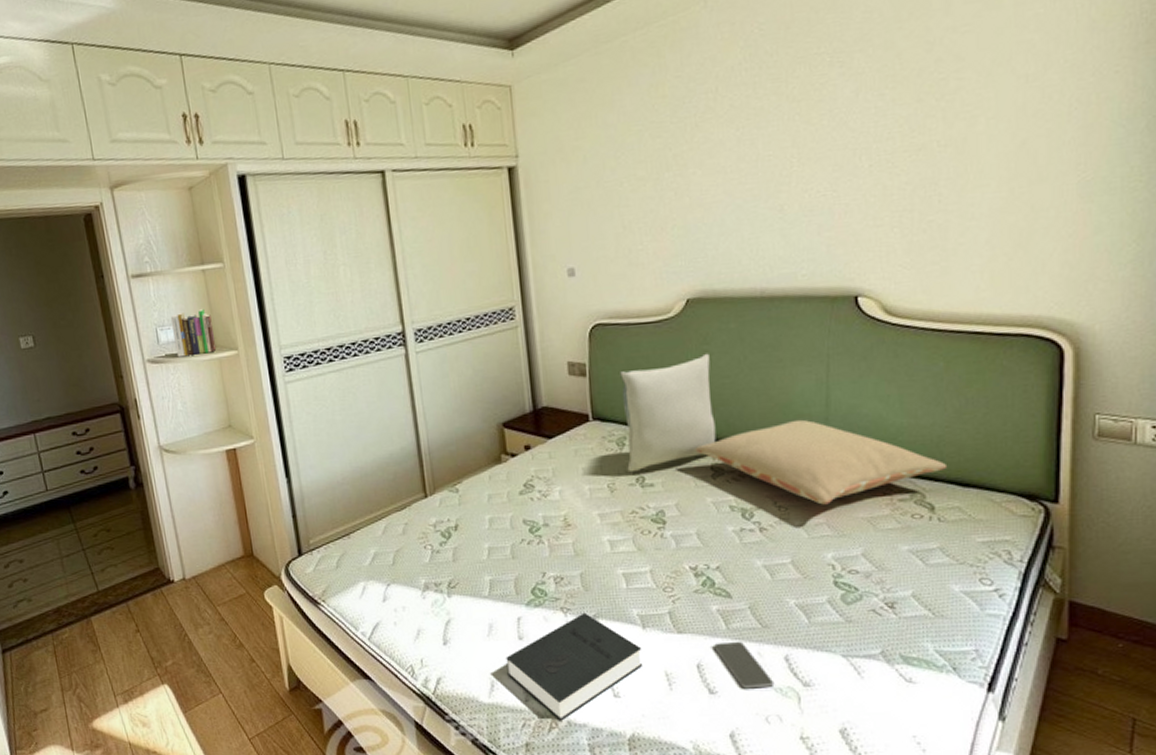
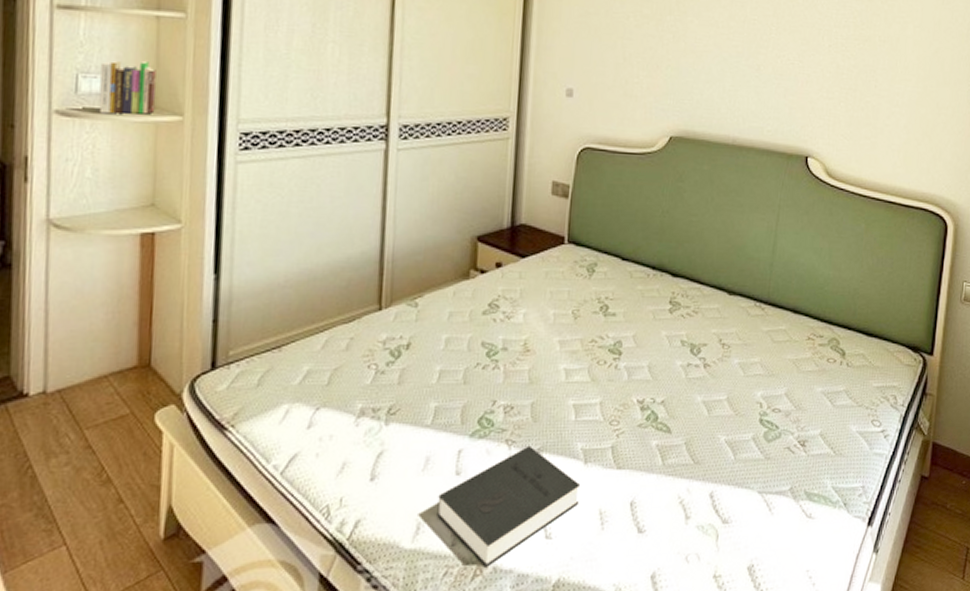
pillow: present [620,353,716,473] -> none [593,190,682,300]
pillow: present [696,419,948,505] -> none [659,262,859,345]
smartphone: present [714,641,775,689] -> none [649,477,698,527]

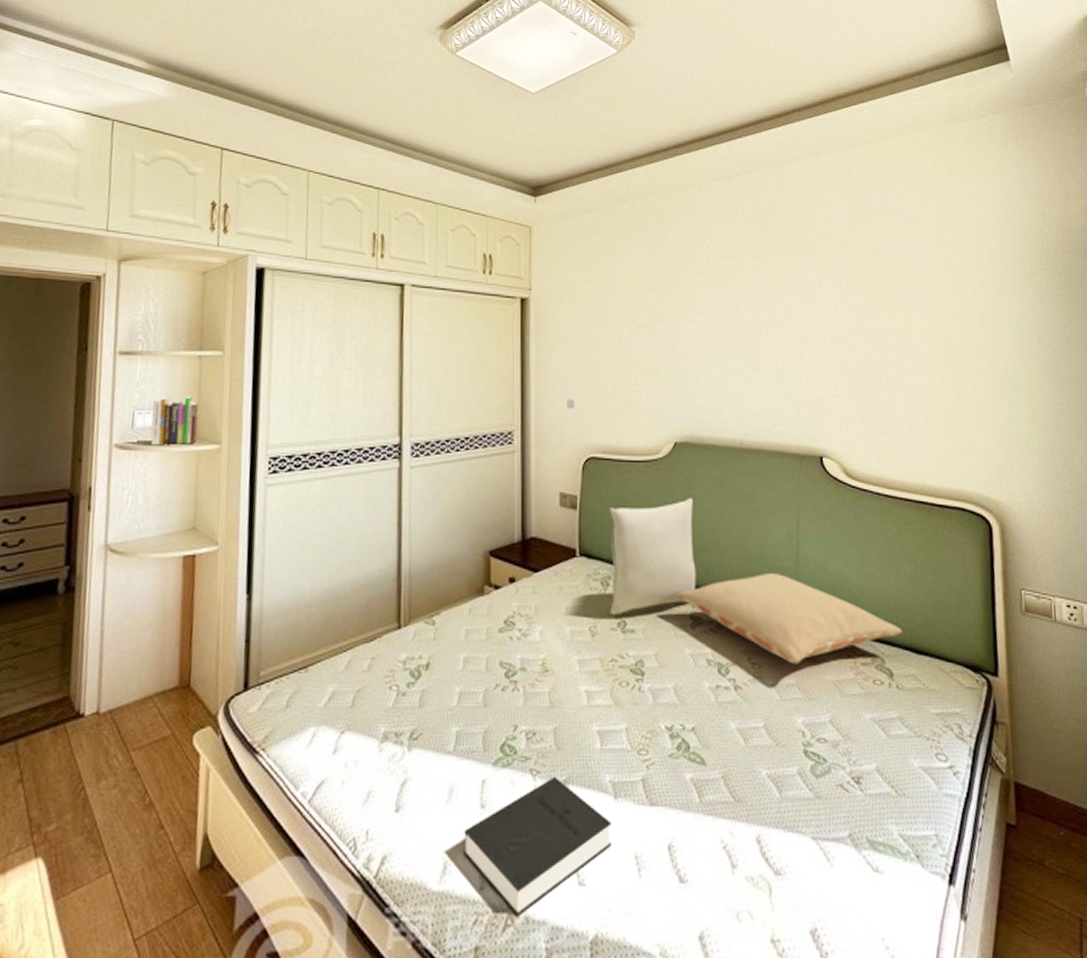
pillow: none [593,190,682,300] -> present [609,497,696,616]
pillow: none [659,262,859,345] -> present [677,572,903,664]

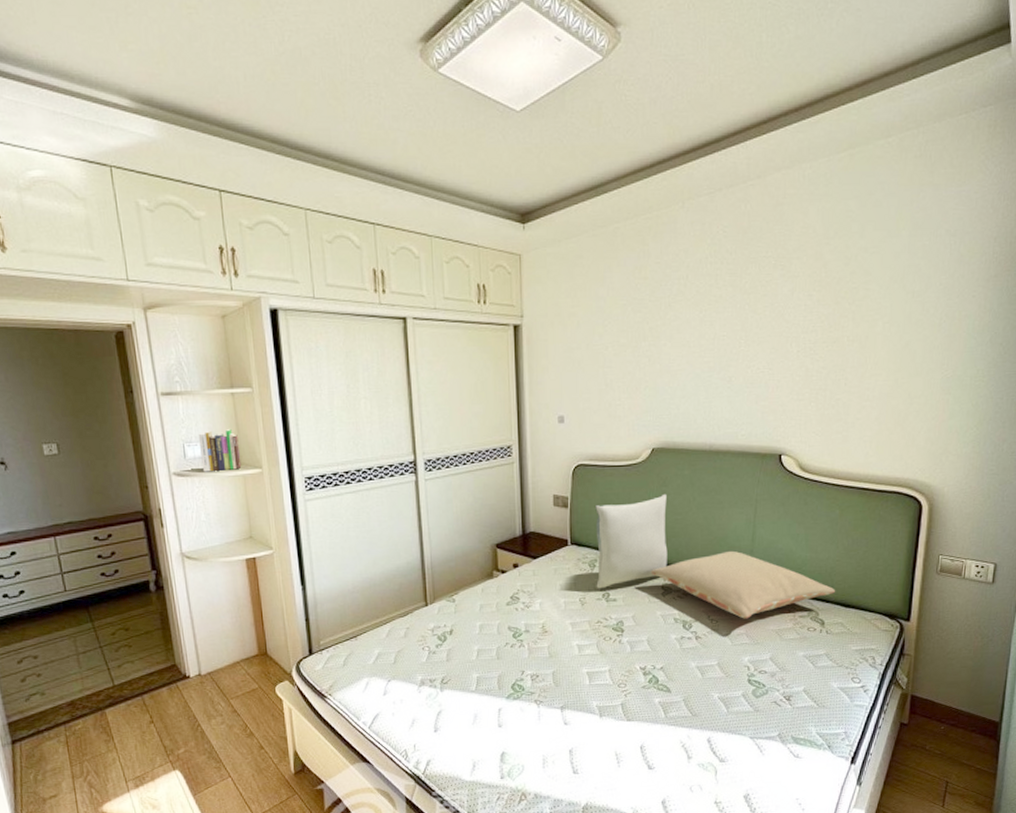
booklet: present [463,776,613,917] -> none [487,704,599,794]

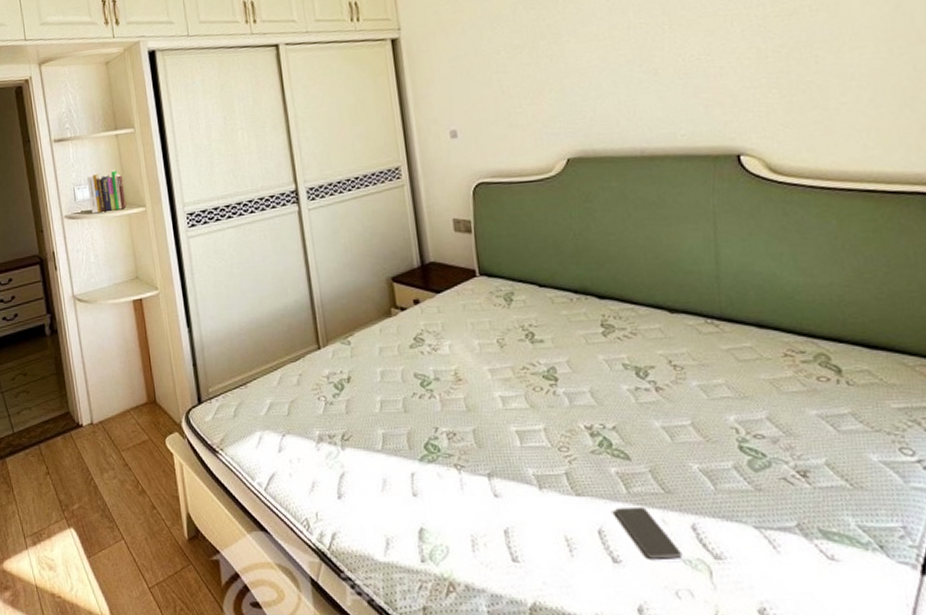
pillow: present [595,493,668,589] -> none [505,211,605,328]
pillow: present [652,550,836,619] -> none [585,277,852,365]
smartphone: none [655,727,699,765] -> present [615,506,683,559]

